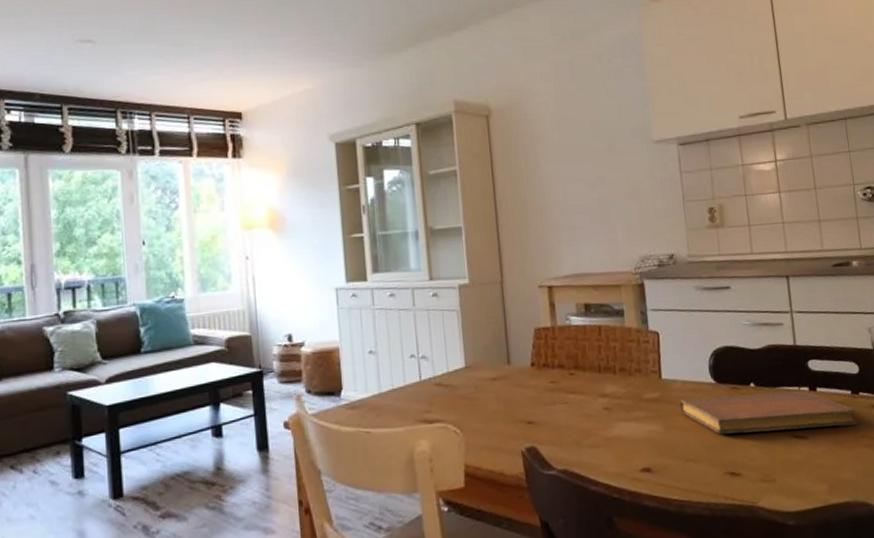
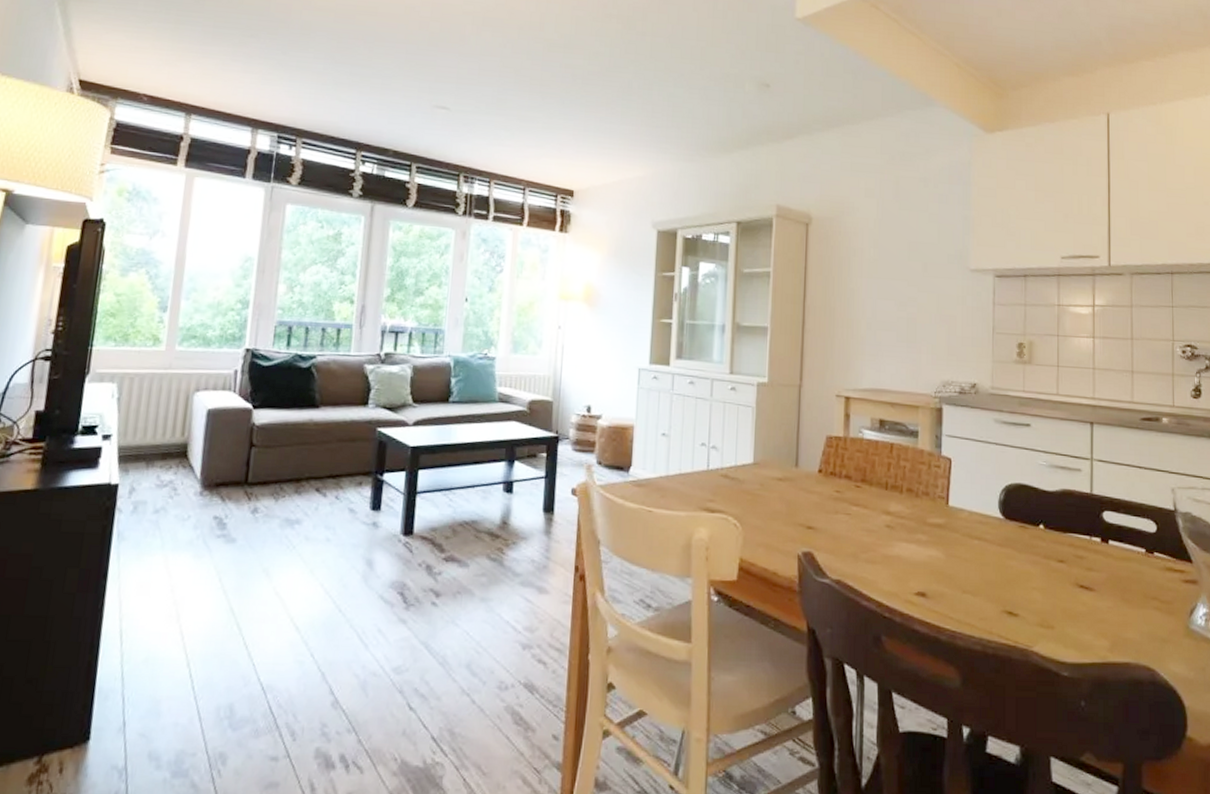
notebook: present [679,390,858,435] -> none [963,530,1149,585]

